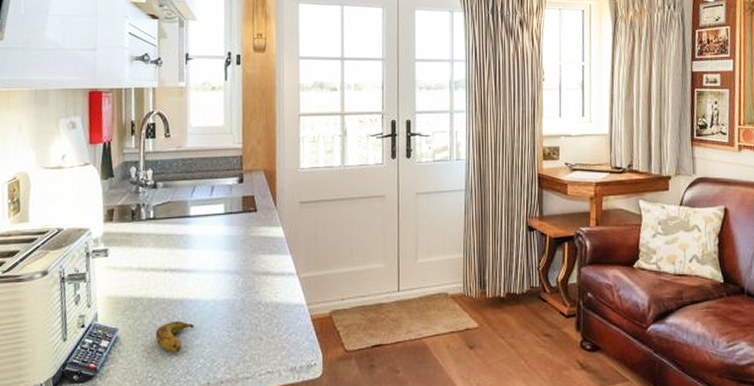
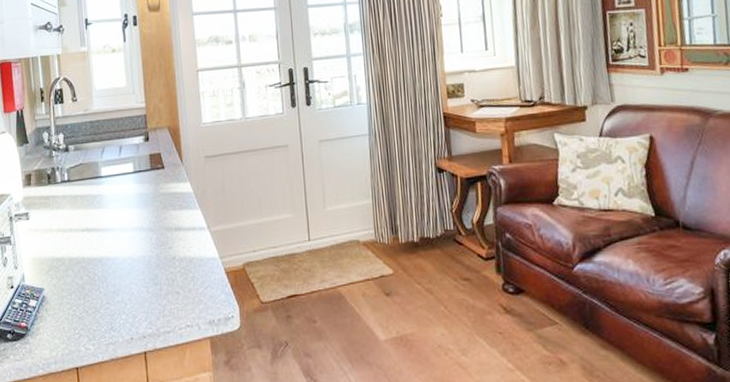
banana: present [155,321,194,353] -> none [79,278,114,310]

